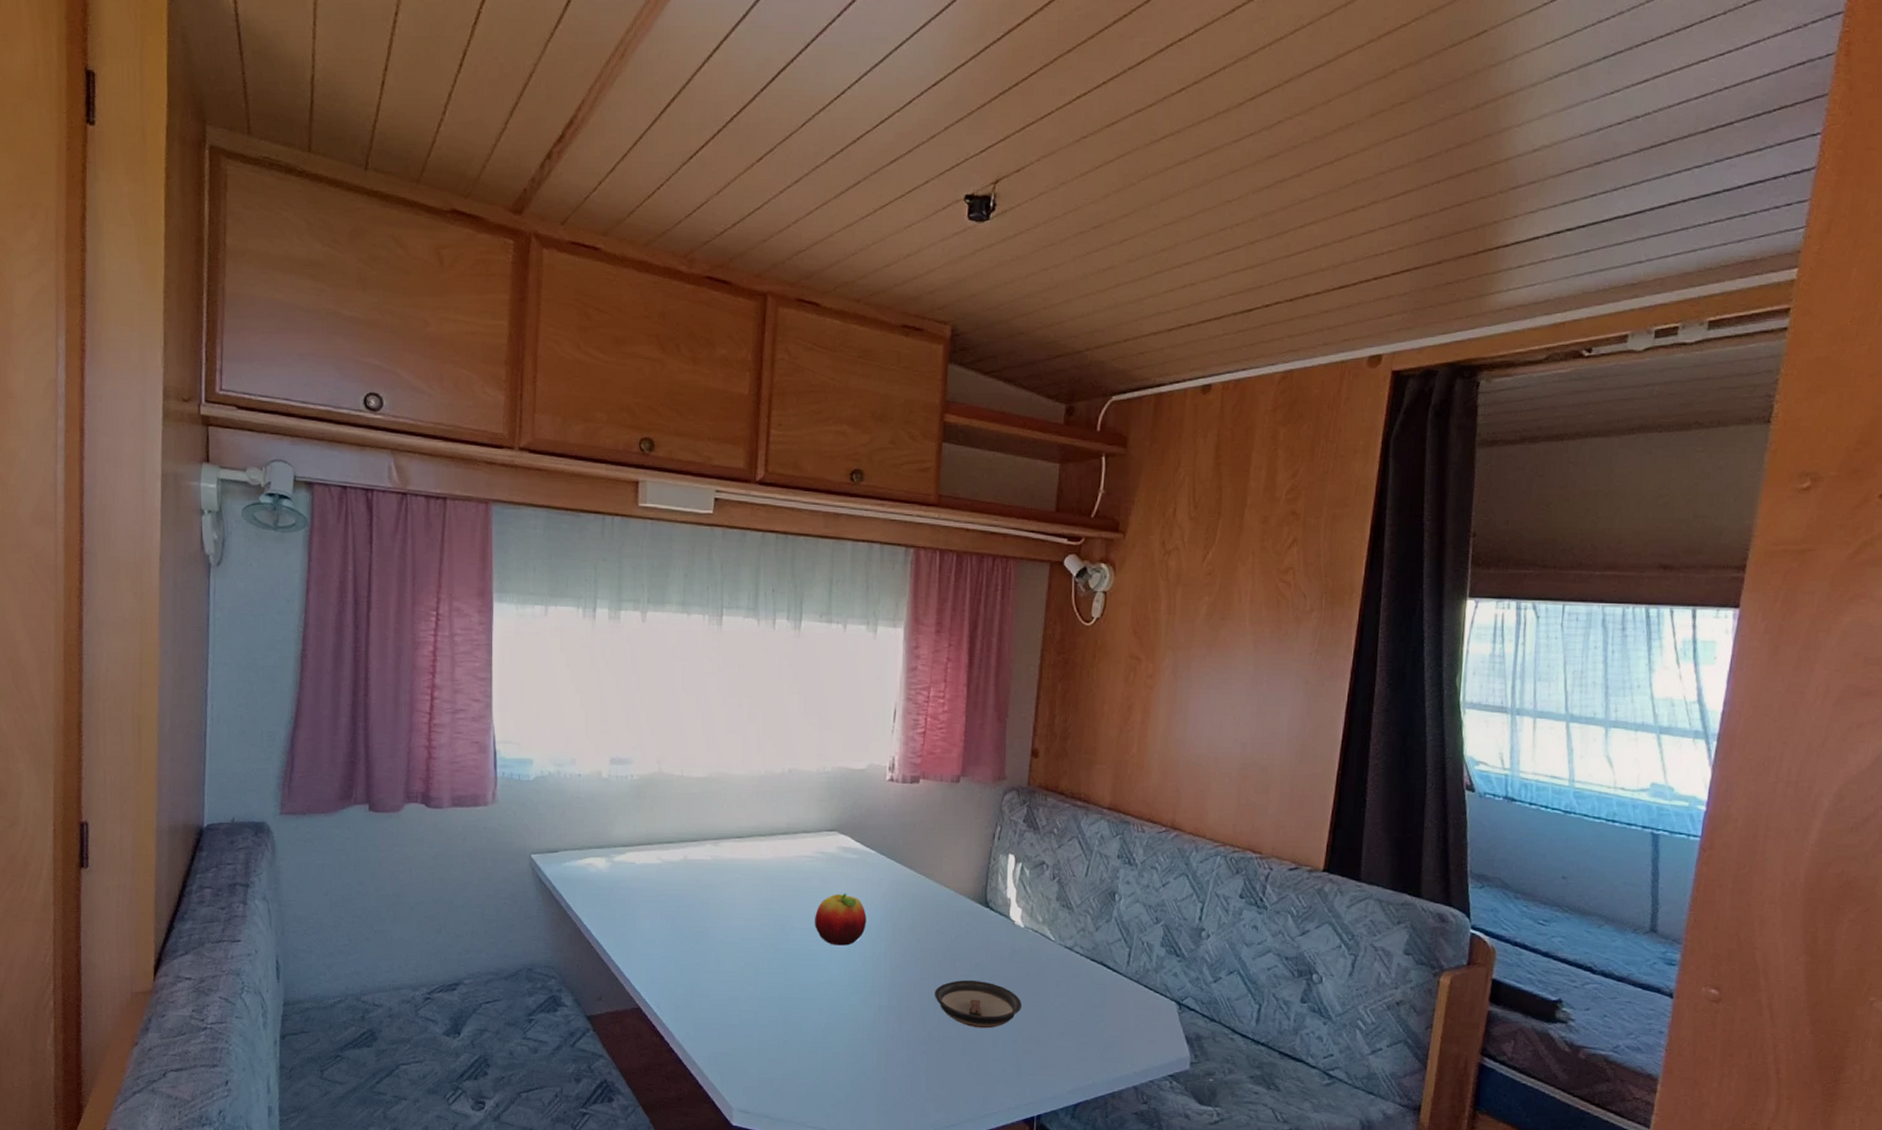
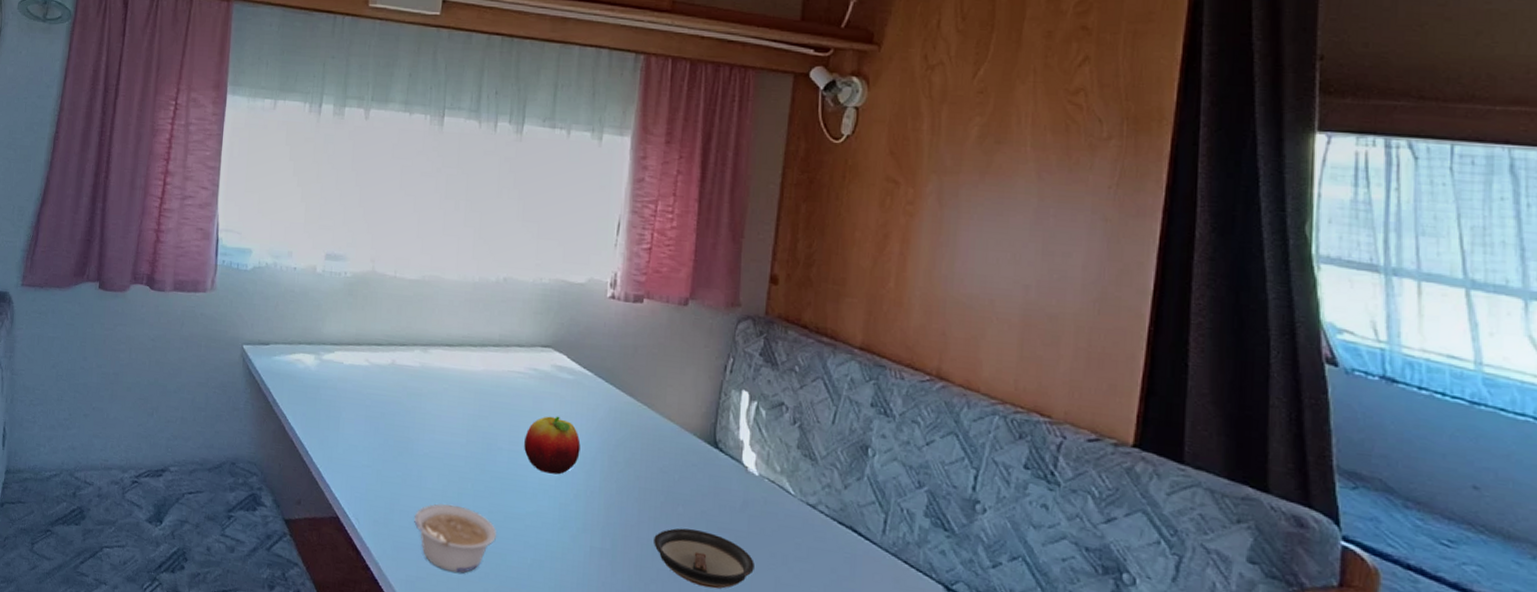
legume: none [714,983,793,1044] -> present [414,503,497,573]

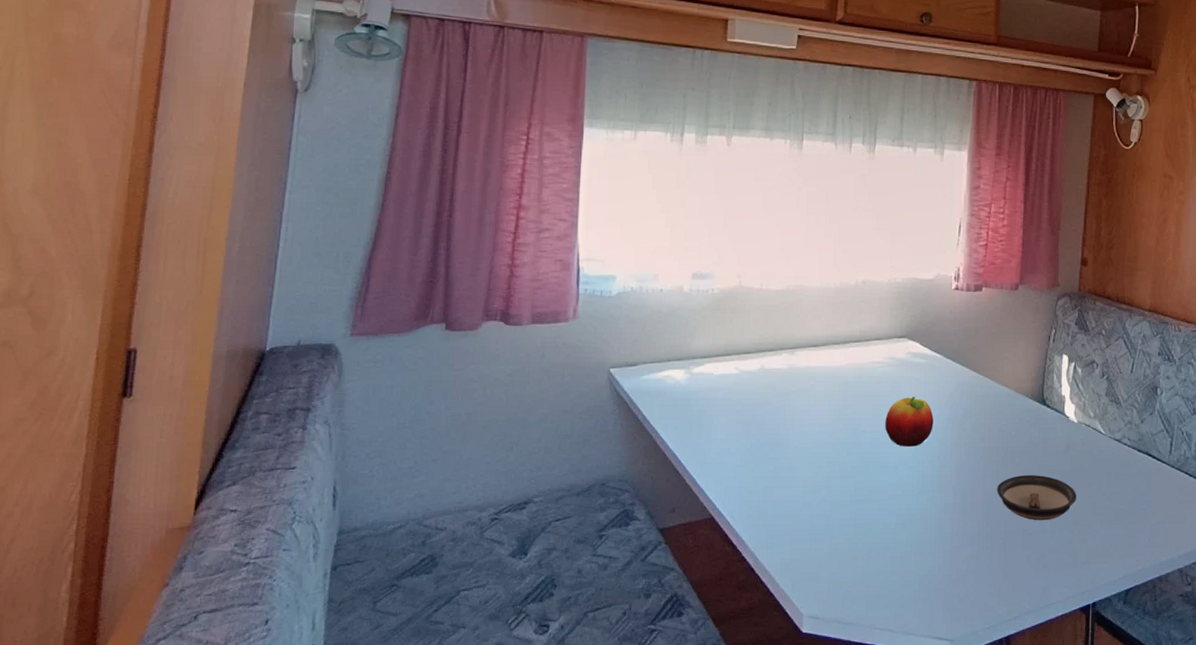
legume: present [414,503,497,573] -> none [787,488,864,548]

